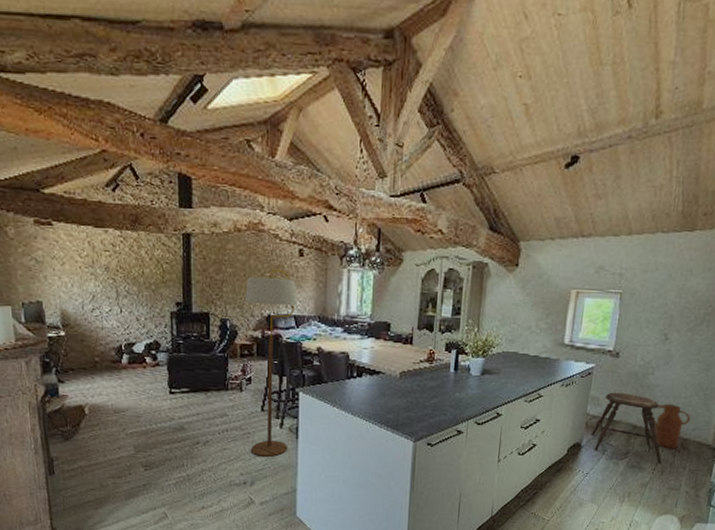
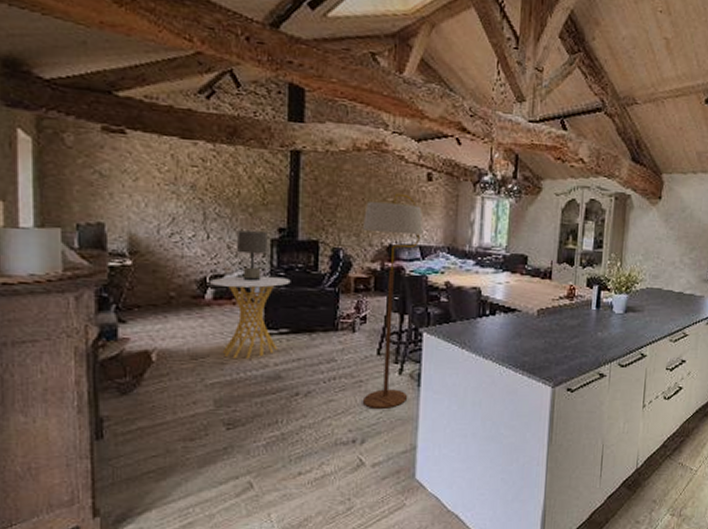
side table: none [125,343,188,413] -> present [210,275,291,359]
lamp: none [144,305,168,348] -> present [237,230,268,282]

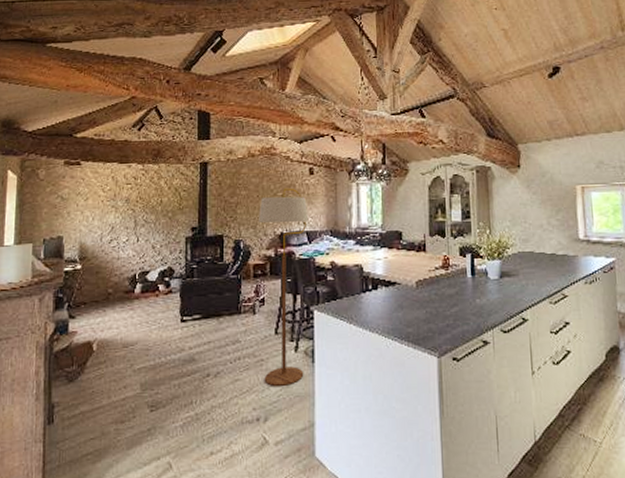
side table: present [210,275,291,359] -> none [139,269,202,344]
lamp: present [237,230,268,282] -> none [160,232,183,275]

